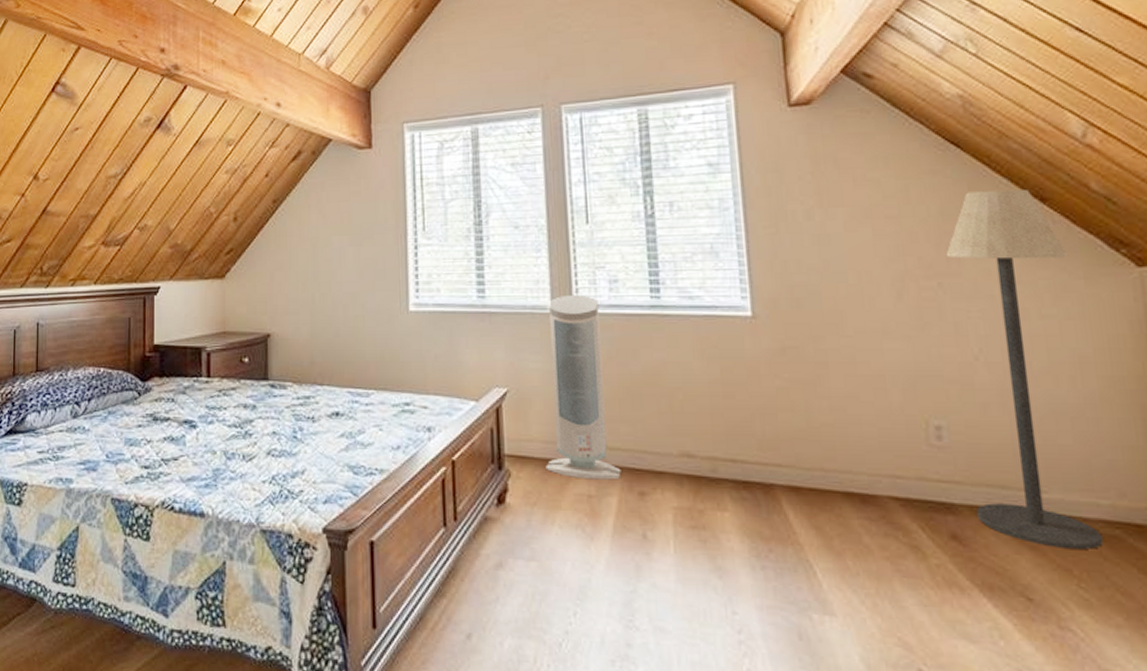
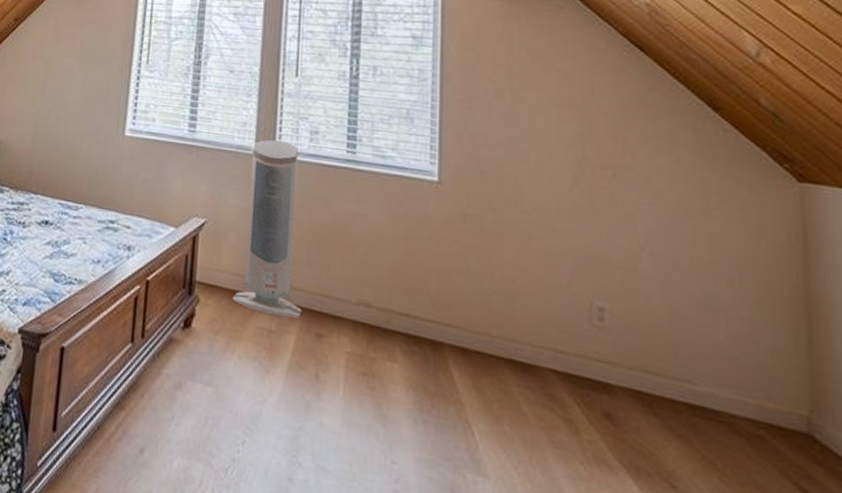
floor lamp: present [945,190,1104,550] -> none [622,93,748,446]

